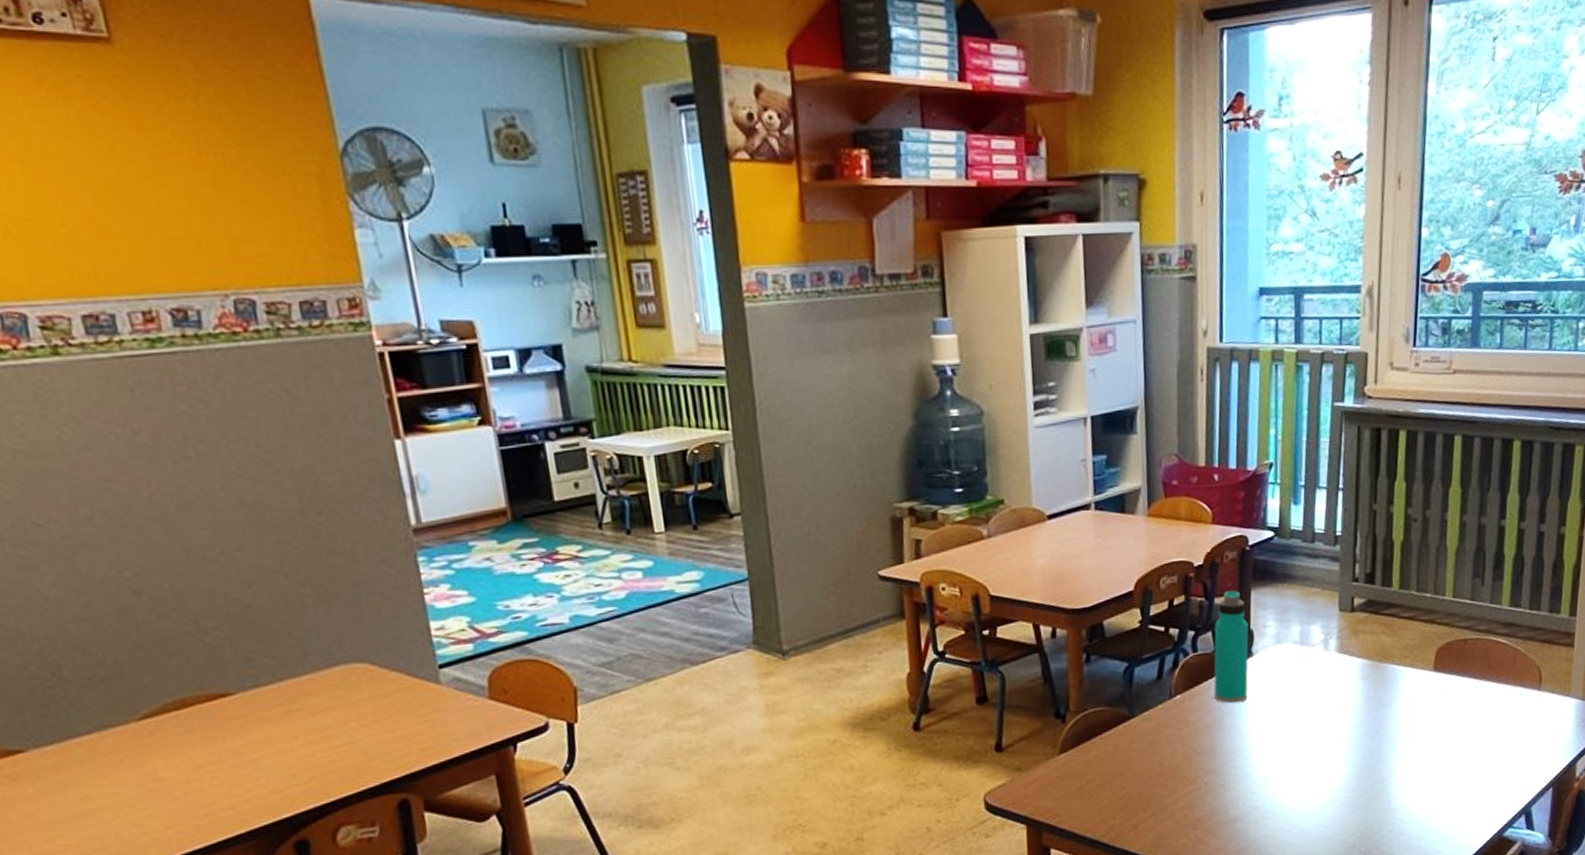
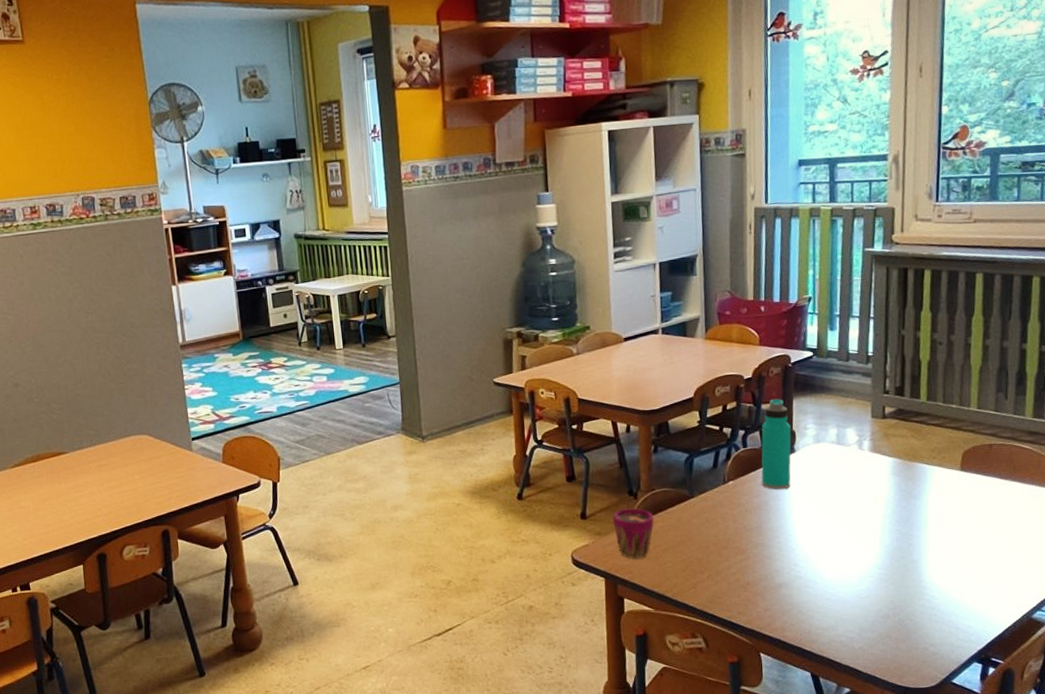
cup: none [1035,734,1087,799] -> present [612,508,654,559]

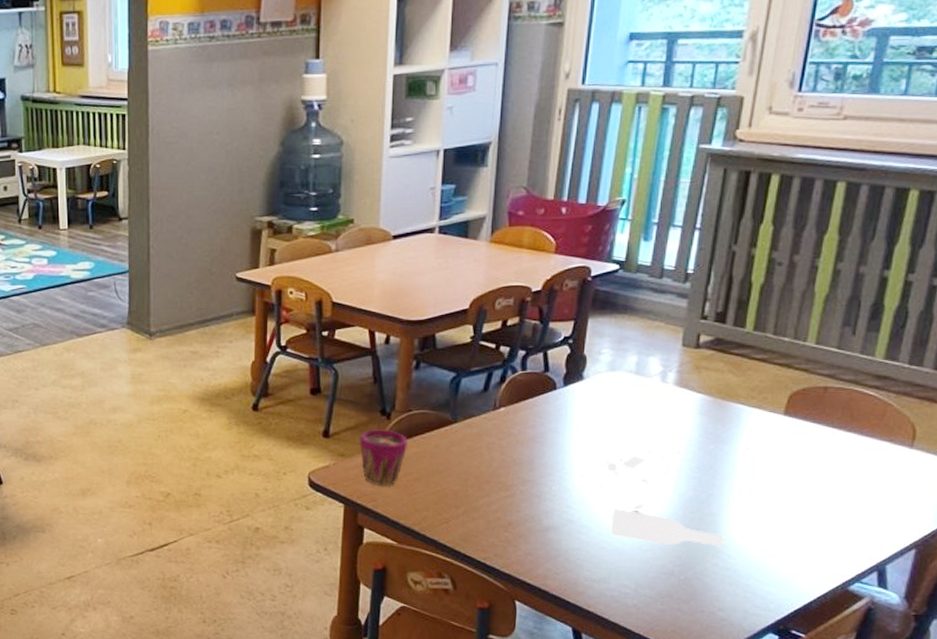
water bottle: present [761,398,791,490] -> none [539,316,582,422]
paper sheet: none [779,500,937,592] -> present [552,443,750,547]

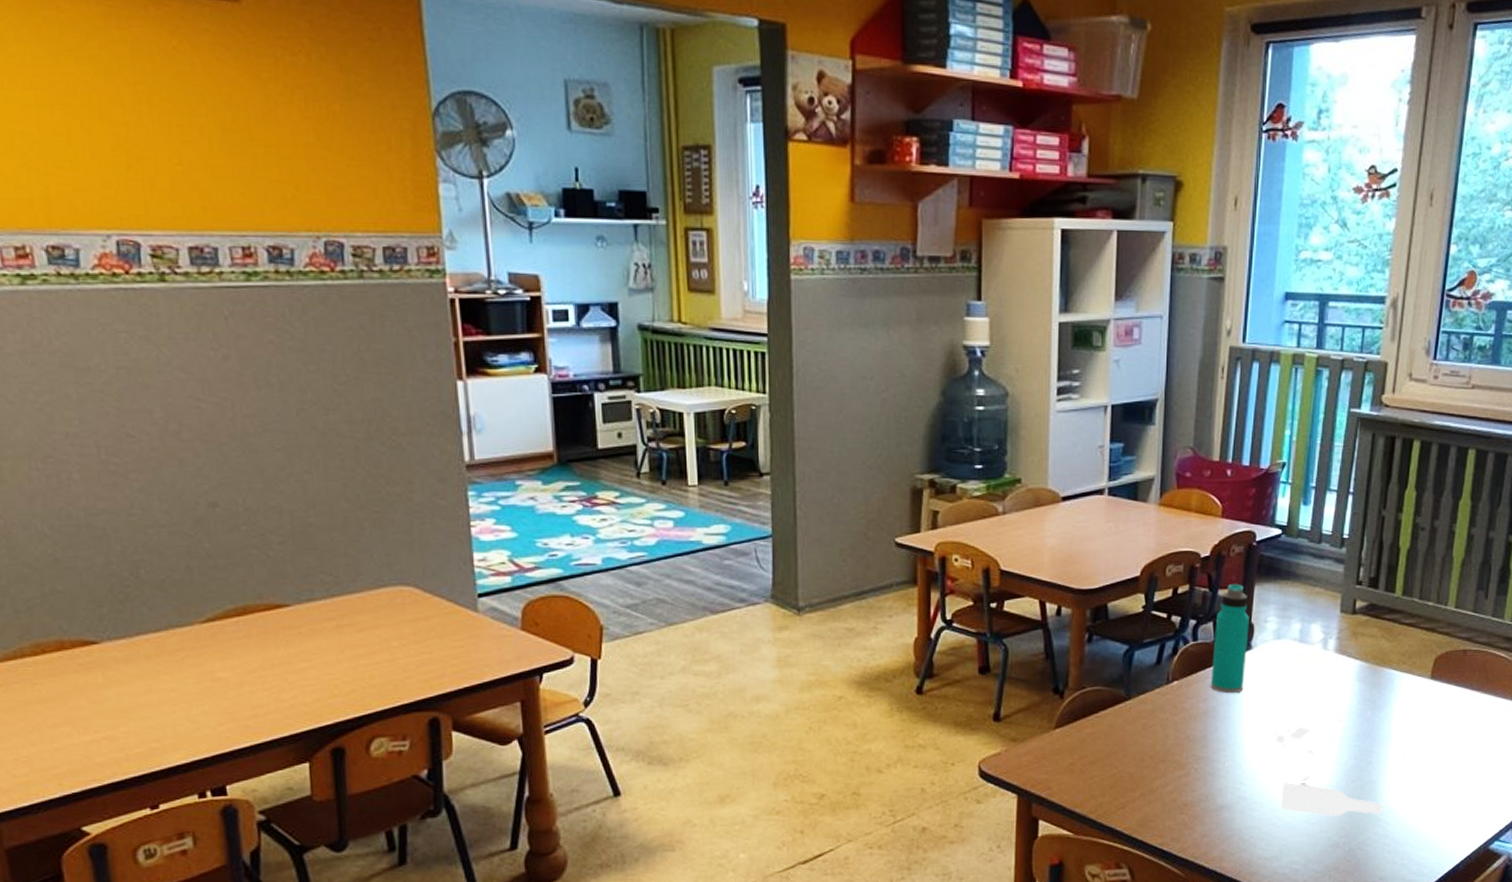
cup: present [359,429,407,486] -> none [1032,709,1082,773]
water bottle: none [539,316,582,422] -> present [1211,583,1249,694]

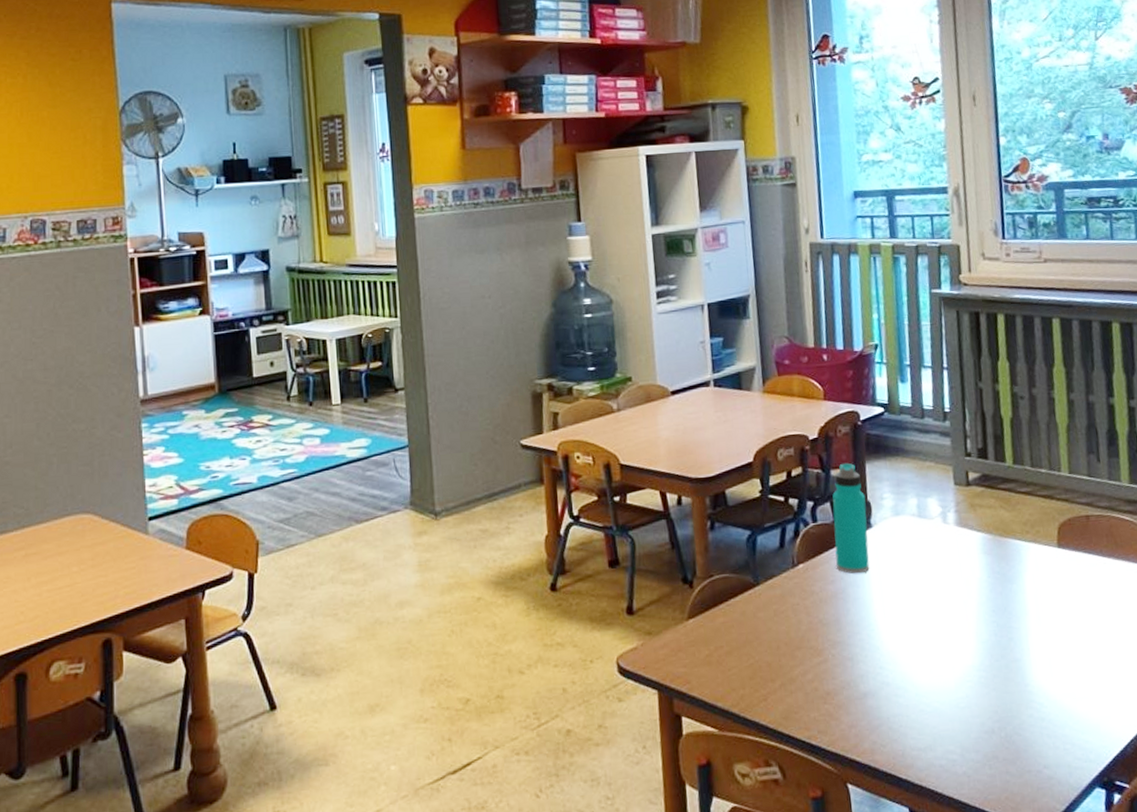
paper sheet: present [1224,711,1403,817] -> none [861,584,1036,700]

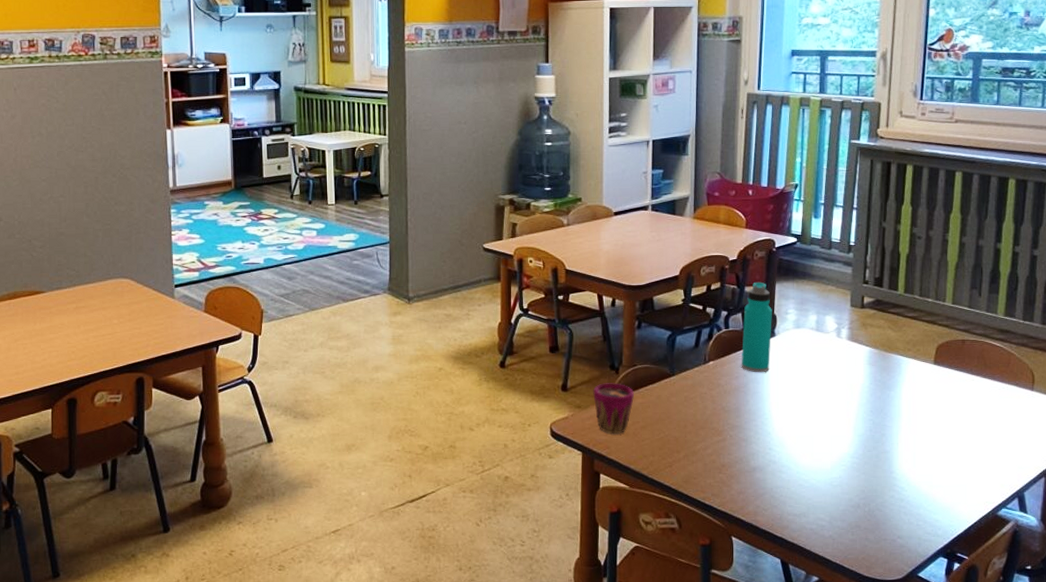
cup: none [664,599,714,665] -> present [593,383,634,435]

